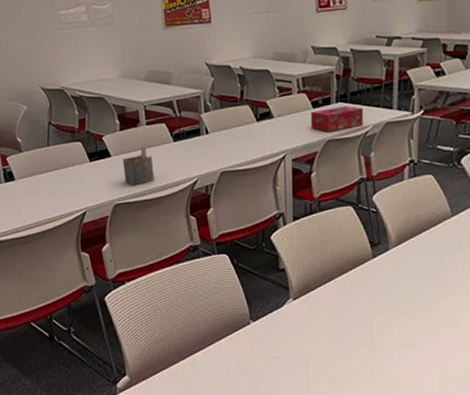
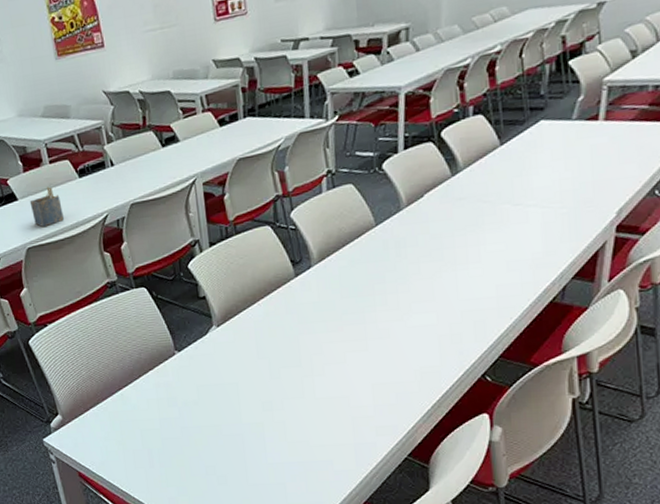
tissue box: present [310,106,364,132] -> none [218,120,274,151]

